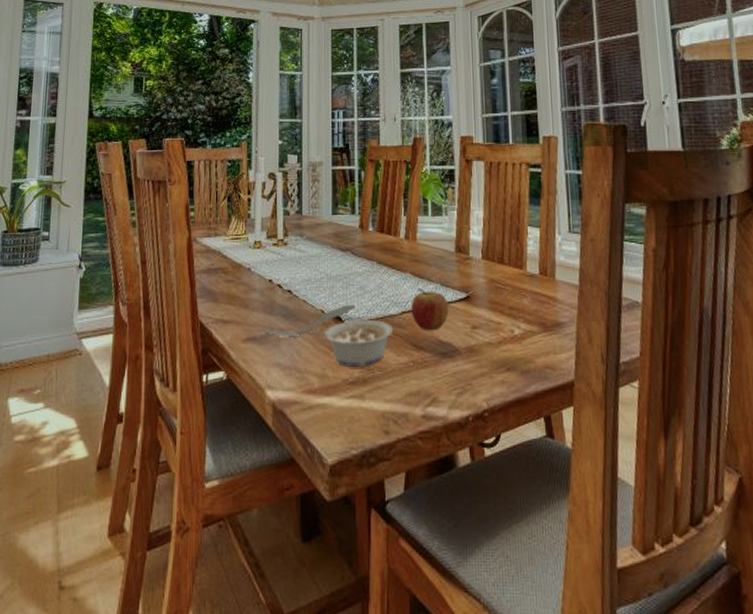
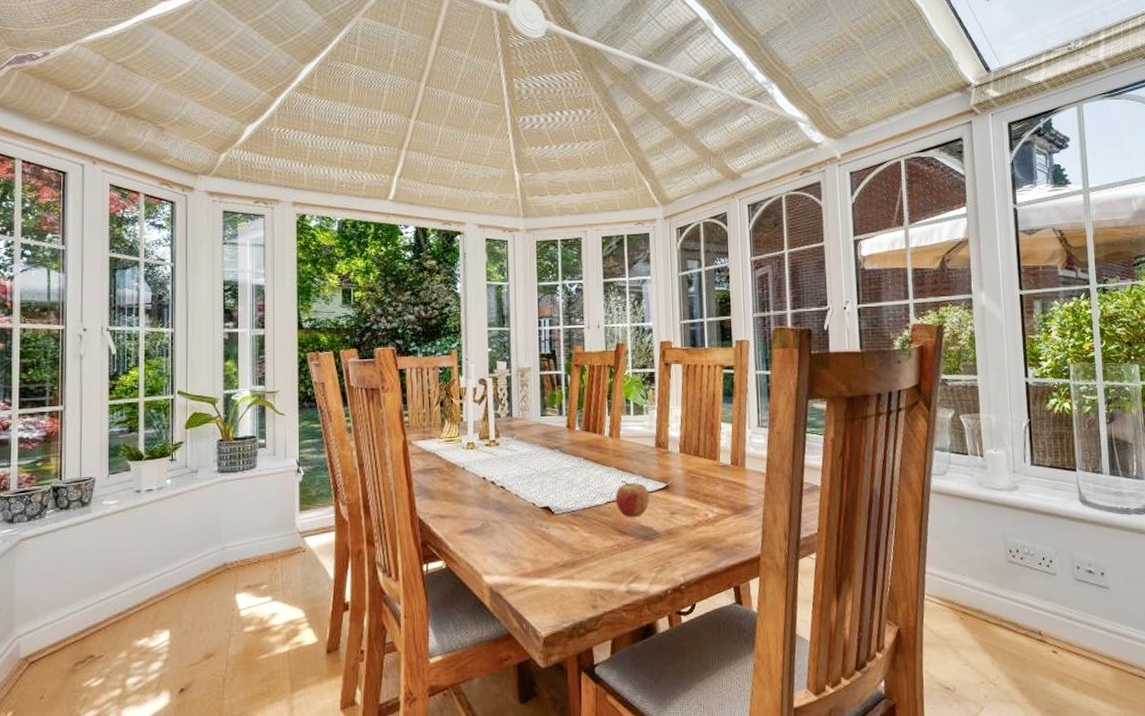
spatula: present [263,305,355,339] -> none [479,497,564,530]
legume: present [311,319,394,368] -> none [523,510,600,553]

